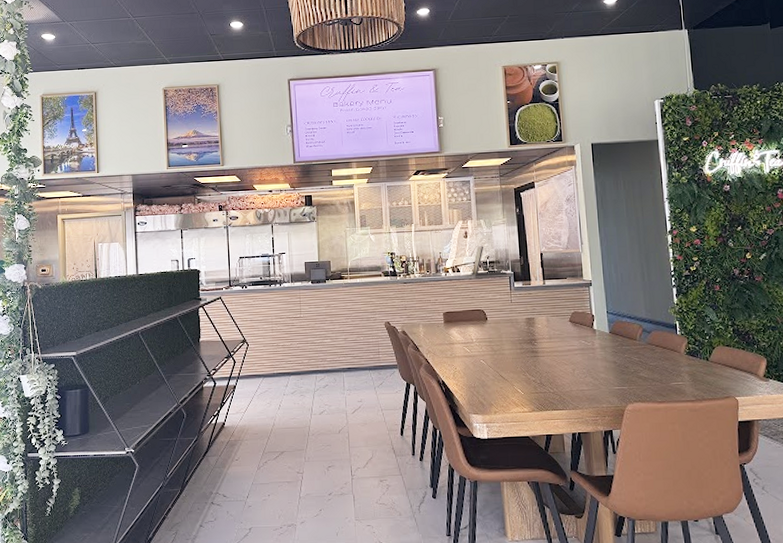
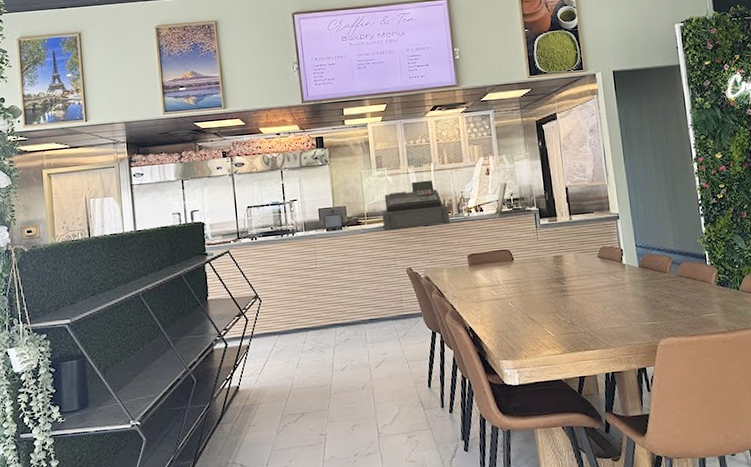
cash register: none [364,240,428,285] -> present [382,180,451,230]

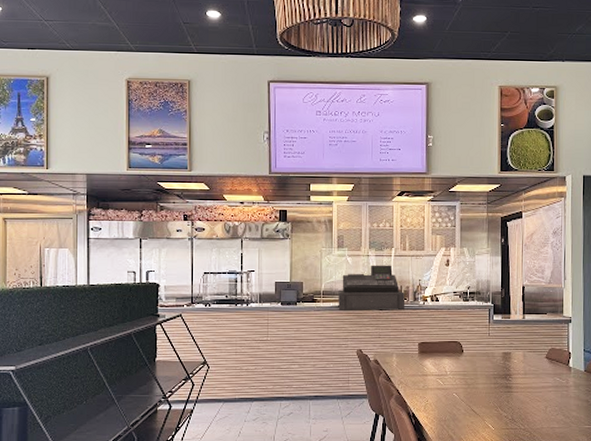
tablet stand: present [494,183,532,216] -> none [450,275,487,308]

